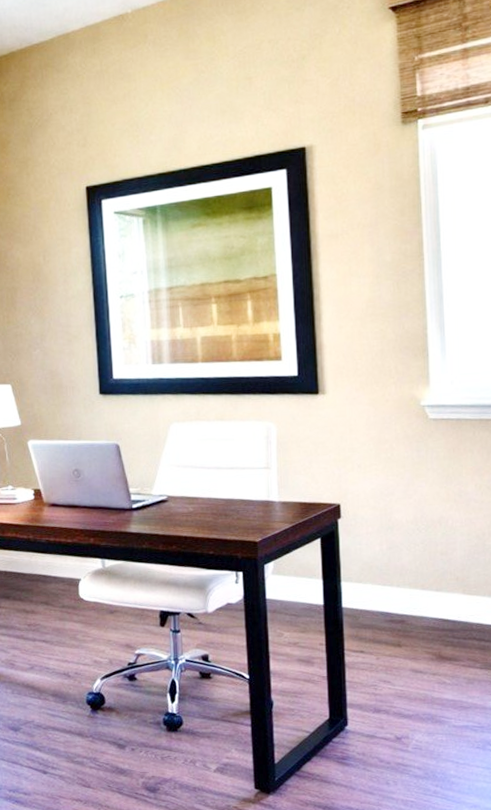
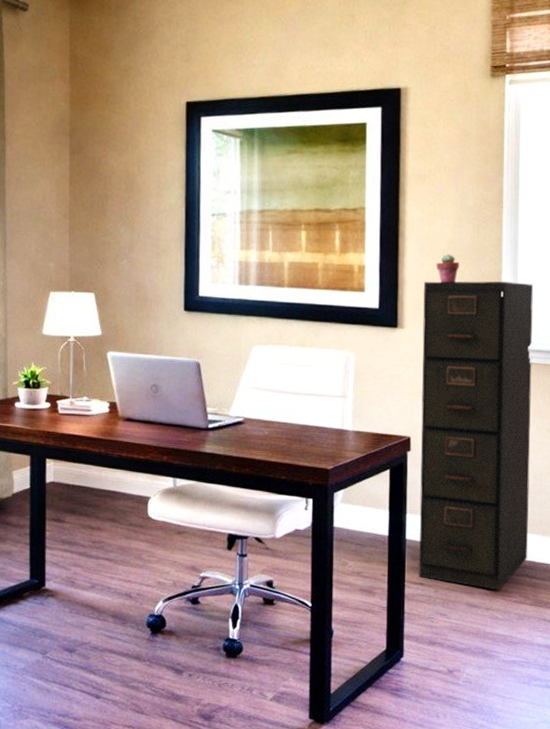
filing cabinet: none [344,336,475,655] -> present [419,281,534,590]
potted succulent: none [355,314,380,344] -> present [436,254,459,283]

